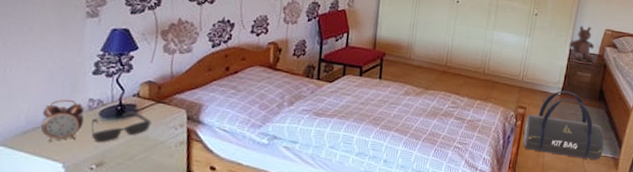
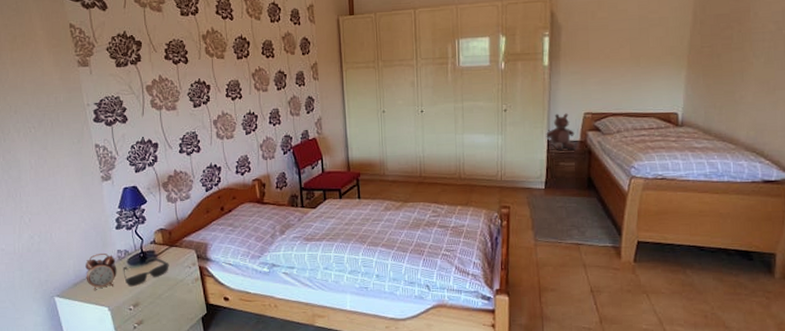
duffel bag: present [523,90,604,160] -> none [511,183,601,251]

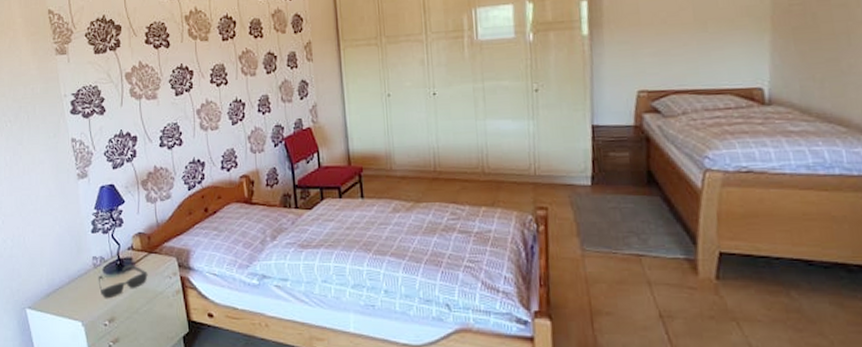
alarm clock: present [85,254,117,290] -> none [59,260,92,302]
teddy bear: present [546,113,575,150] -> none [589,92,629,137]

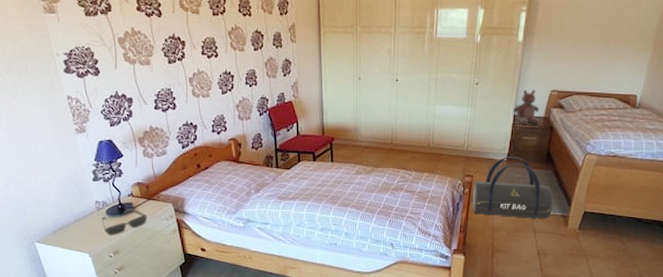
duffel bag: none [550,179,670,265] -> present [472,156,553,219]
teddy bear: none [589,92,629,137] -> present [513,89,540,125]

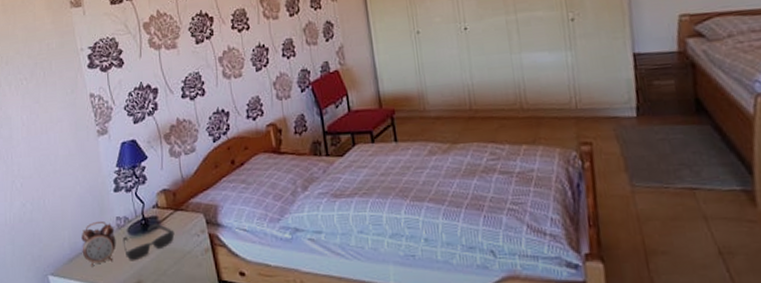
alarm clock: none [64,204,96,238] -> present [81,222,116,266]
duffel bag: present [472,156,553,219] -> none [595,109,725,199]
teddy bear: present [513,89,540,125] -> none [630,17,673,66]

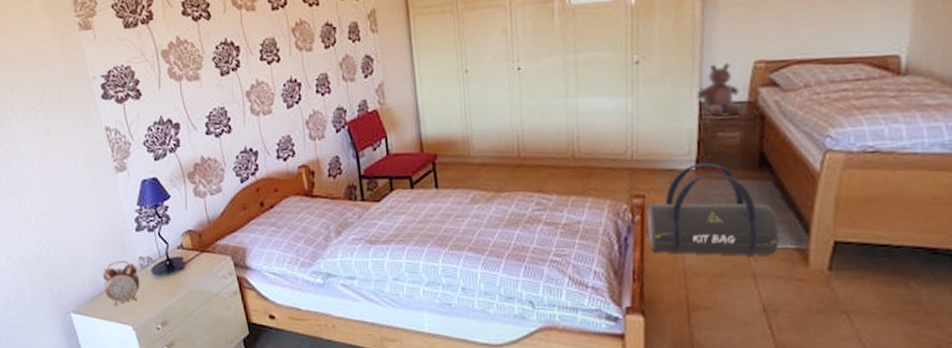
glasses: present [122,222,175,262] -> none [146,264,201,302]
duffel bag: none [595,109,725,199] -> present [647,162,779,256]
teddy bear: none [630,17,673,66] -> present [697,63,741,116]

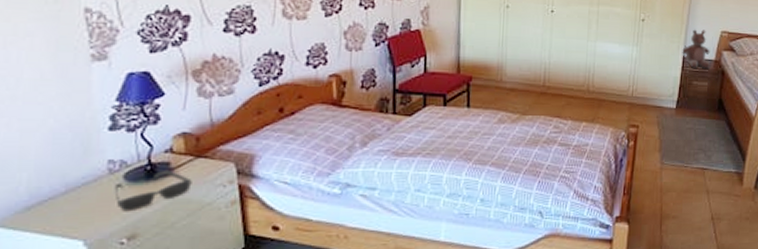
alarm clock: present [103,261,140,305] -> none [48,164,105,216]
glasses: none [146,264,201,302] -> present [114,169,192,212]
duffel bag: present [647,162,779,256] -> none [638,103,726,176]

